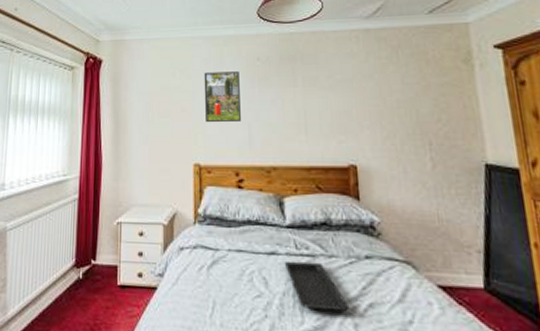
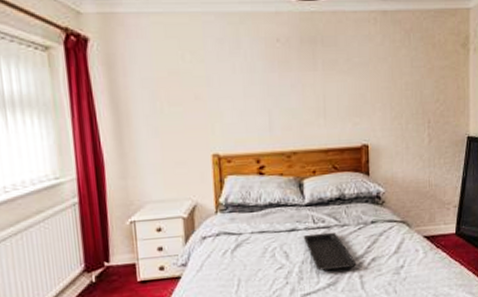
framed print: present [204,71,242,123] -> none [218,54,262,111]

